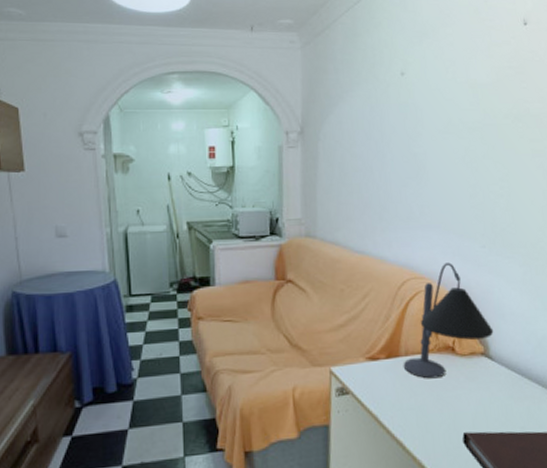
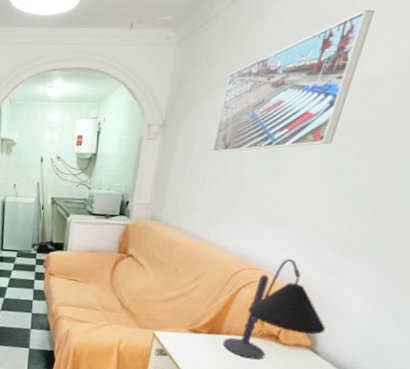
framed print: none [354,22,468,158] -> present [212,9,375,152]

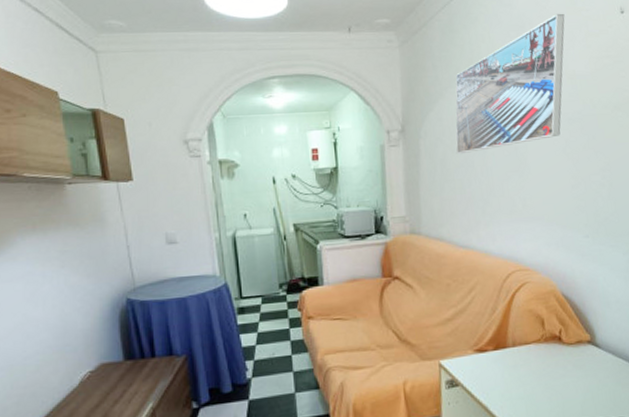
desk lamp: present [222,259,326,360] -> none [511,253,600,369]

